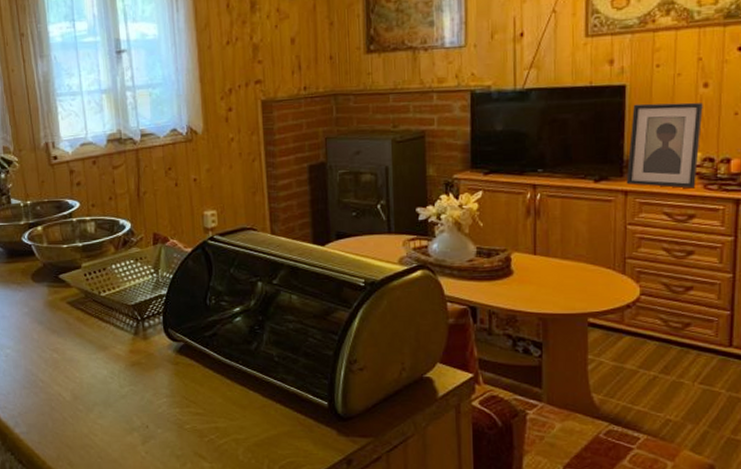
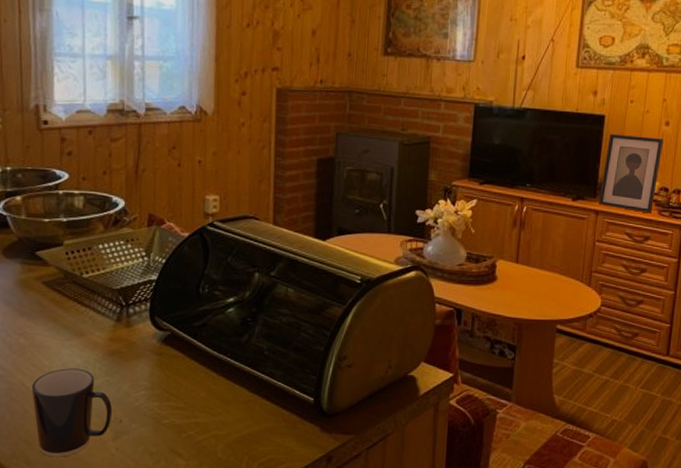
mug: none [67,379,140,460] -> present [31,368,113,457]

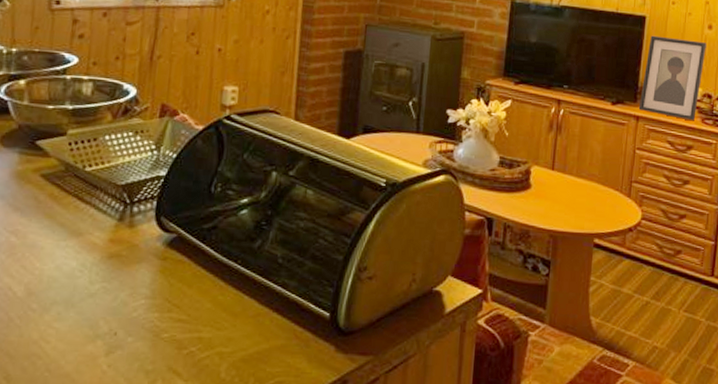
mug: present [31,368,113,457] -> none [18,271,108,374]

